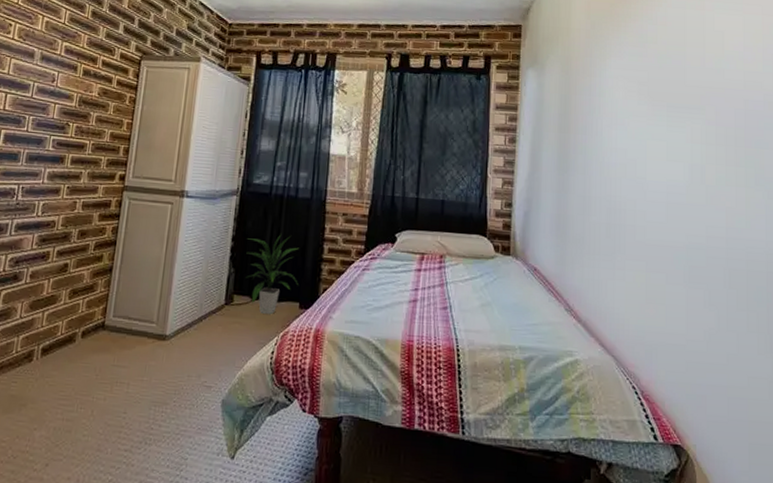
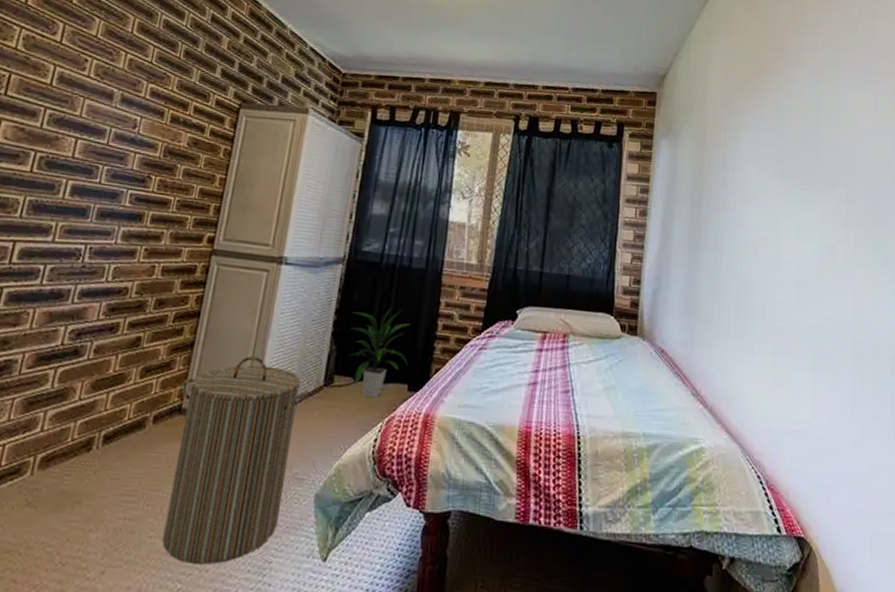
laundry hamper: none [94,278,212,460] -> present [162,356,308,564]

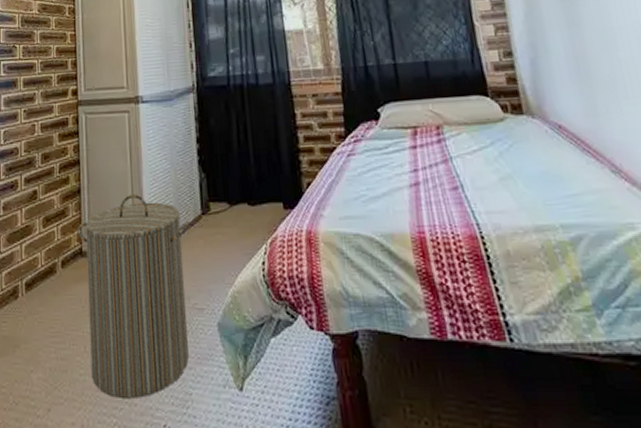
indoor plant: present [348,308,410,398] -> none [213,128,277,221]

